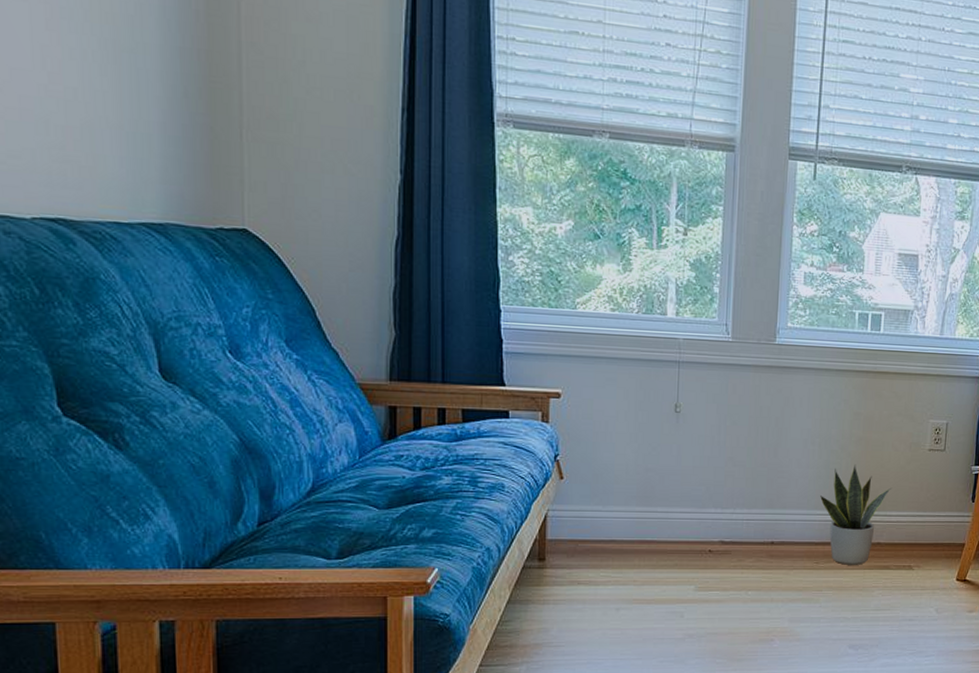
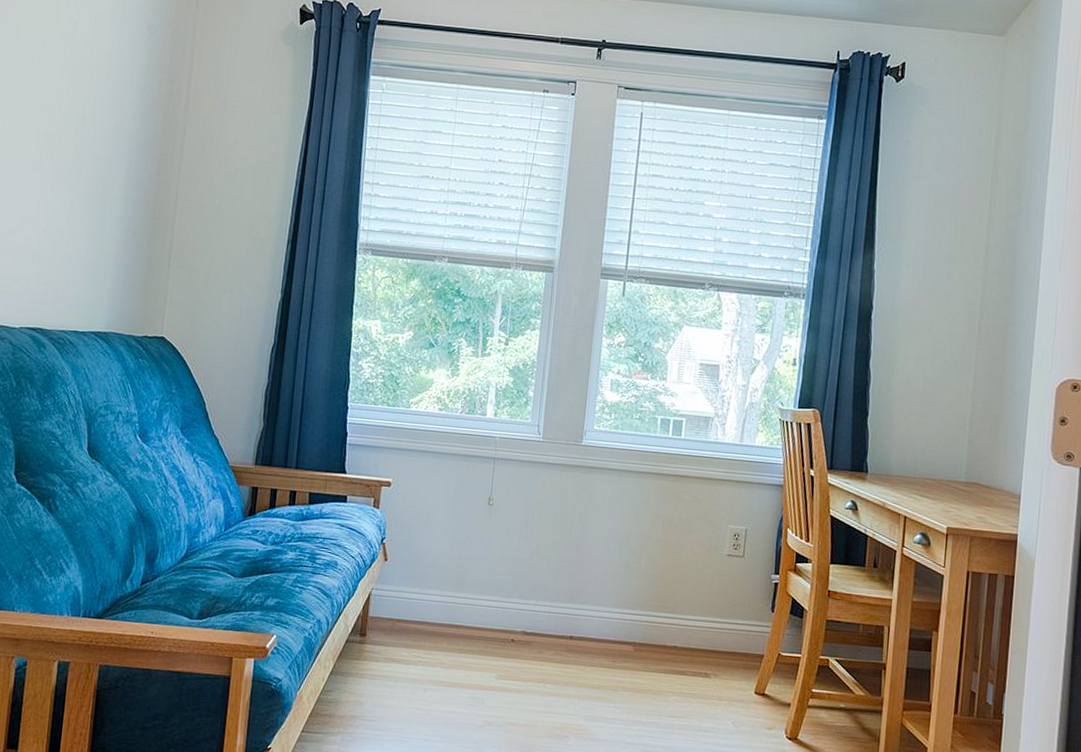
potted plant: present [820,464,891,565] -> none [619,565,689,668]

